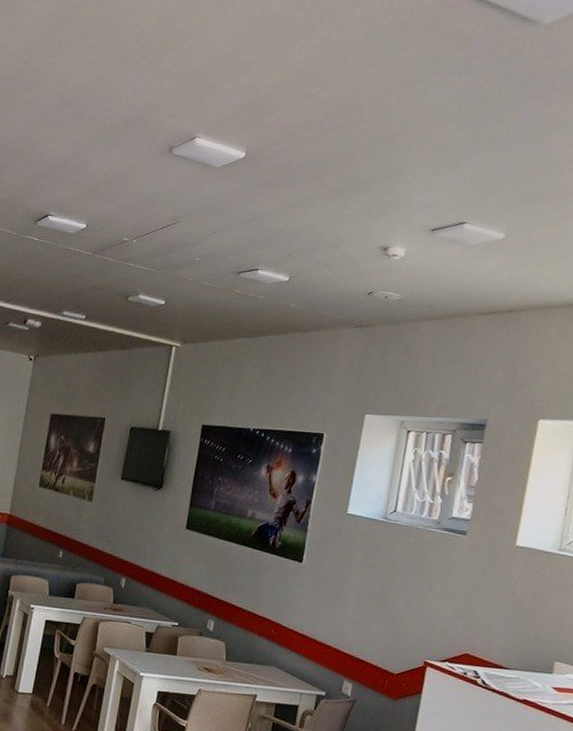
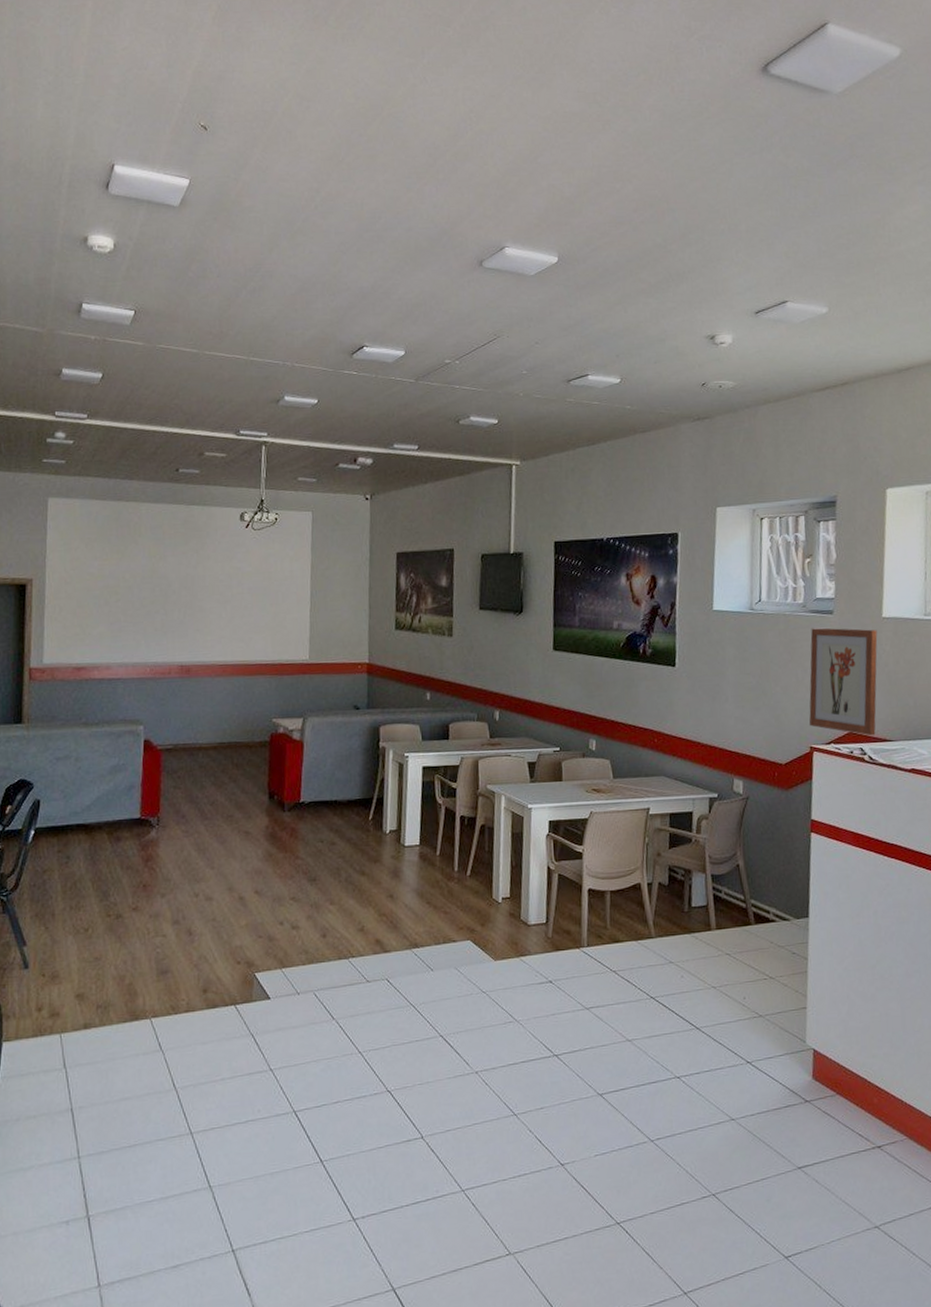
wall art: none [426,546,509,661] -> present [809,627,878,736]

